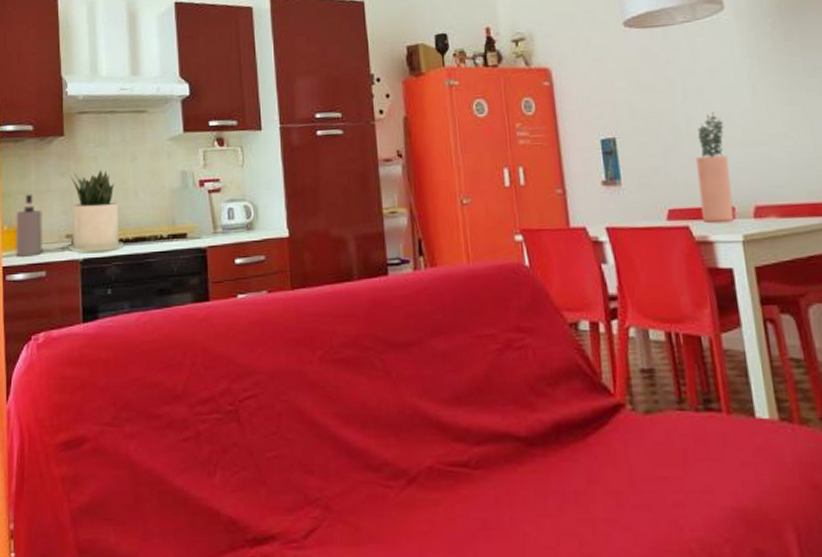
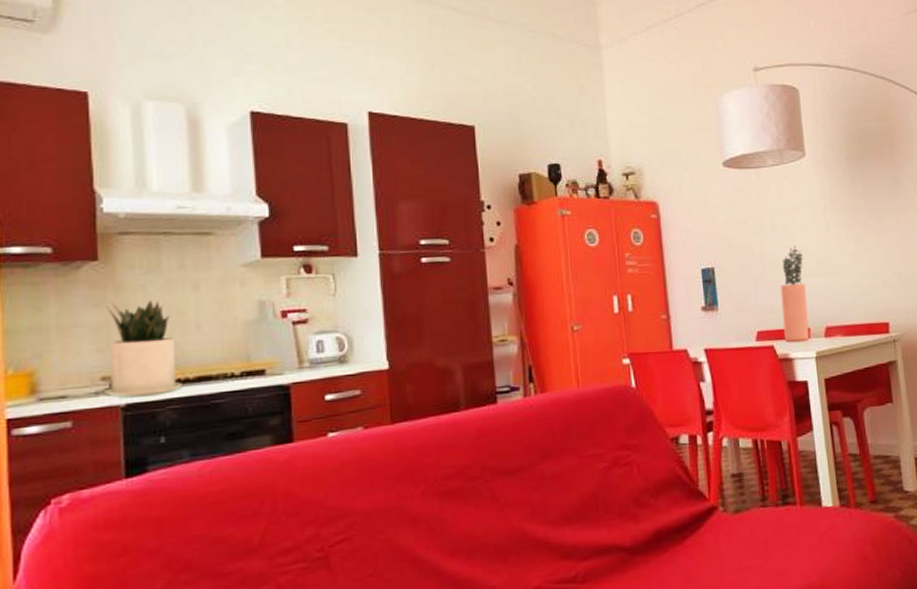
soap dispenser: present [15,194,43,258] -> none [25,329,68,408]

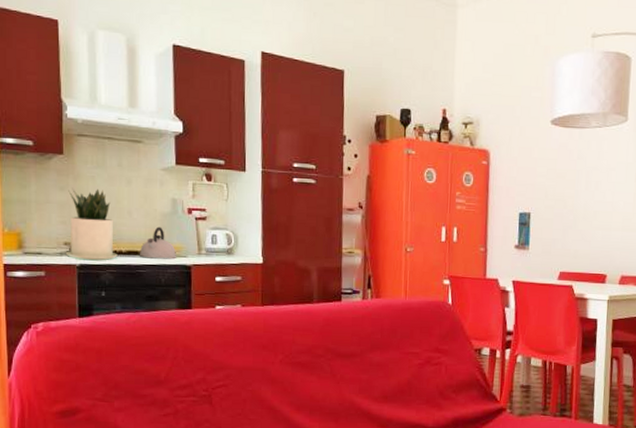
kettle: none [214,339,270,384] -> present [139,226,177,260]
vase: present [780,245,810,342] -> none [582,201,611,285]

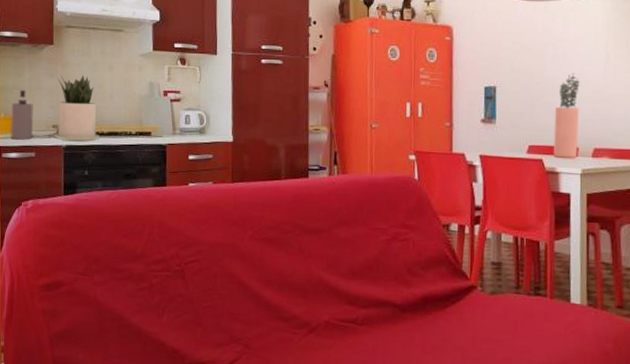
soap dispenser: none [15,203,43,259] -> present [11,89,34,141]
kettle: present [139,226,177,260] -> none [119,109,154,140]
vase: none [582,201,611,285] -> present [553,73,580,158]

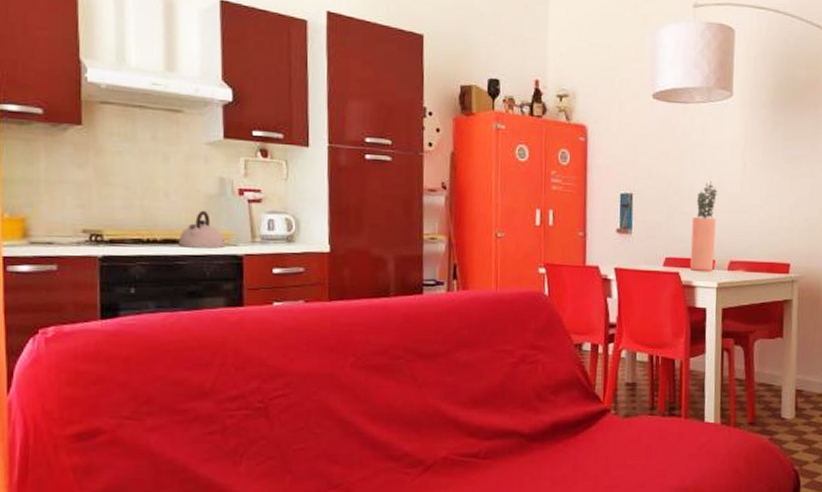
soap dispenser: present [11,89,34,141] -> none [19,182,54,250]
planter: present [53,75,100,142] -> none [84,165,151,251]
kettle: none [119,109,154,140] -> present [178,210,226,250]

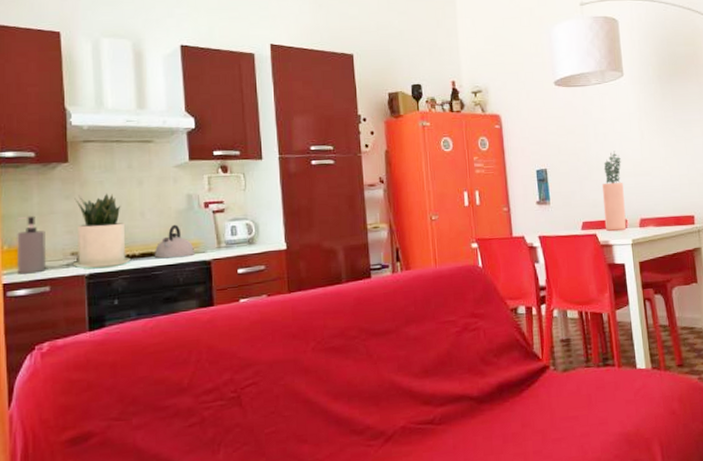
soap dispenser: none [19,182,54,250] -> present [16,215,47,275]
planter: none [84,165,151,251] -> present [72,193,131,269]

